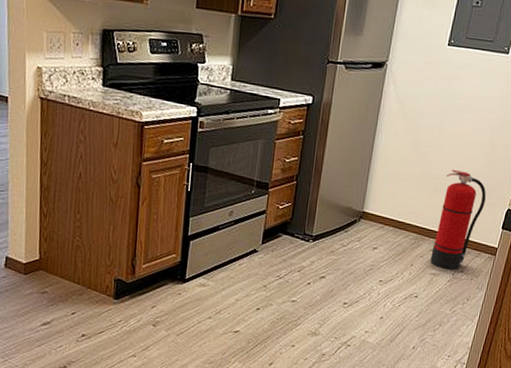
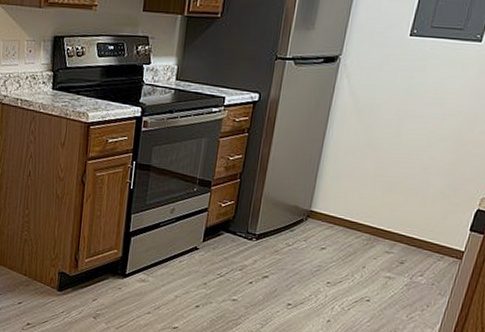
fire extinguisher: present [430,169,486,269] -> none [384,166,452,273]

